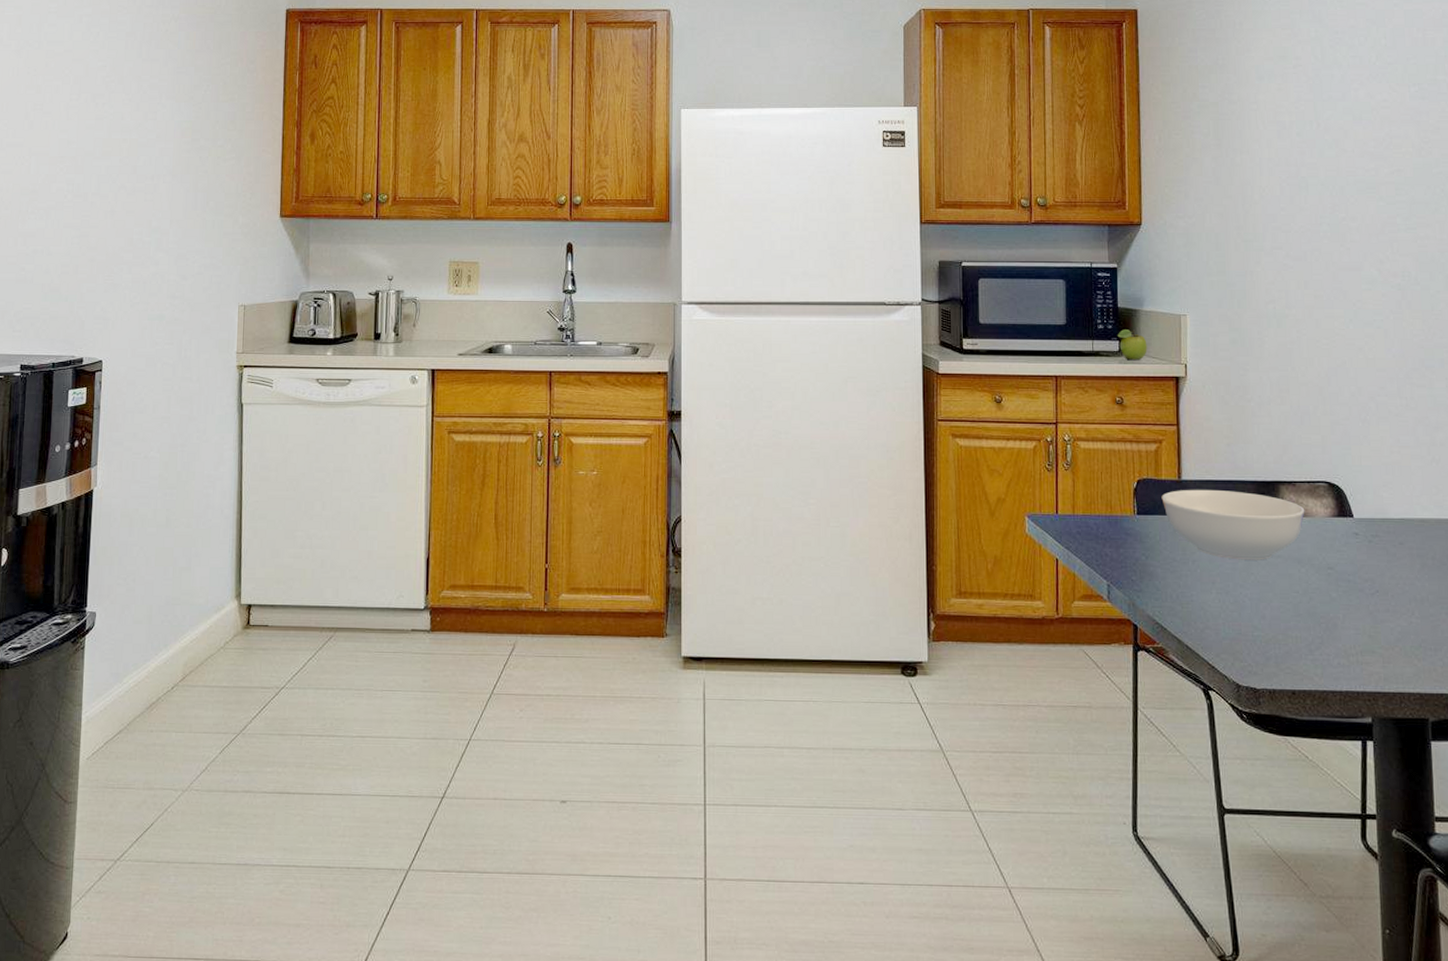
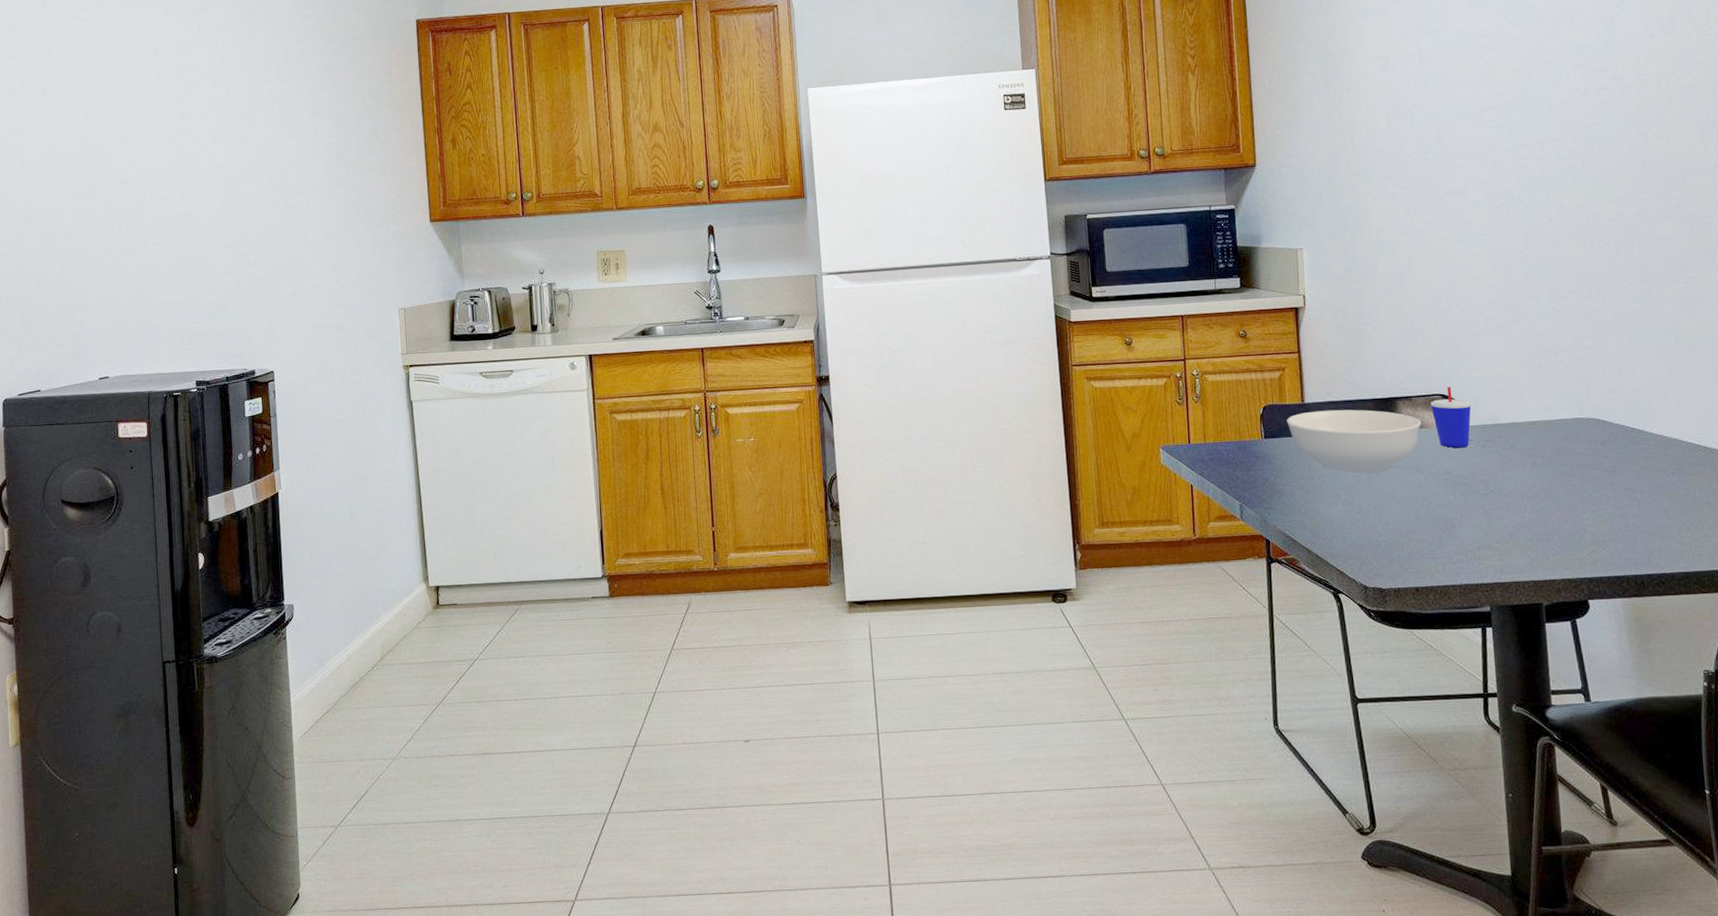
fruit: present [1118,329,1147,361] -> none [1238,266,1267,295]
beverage cup: none [1315,473,1359,541] -> present [1430,386,1472,448]

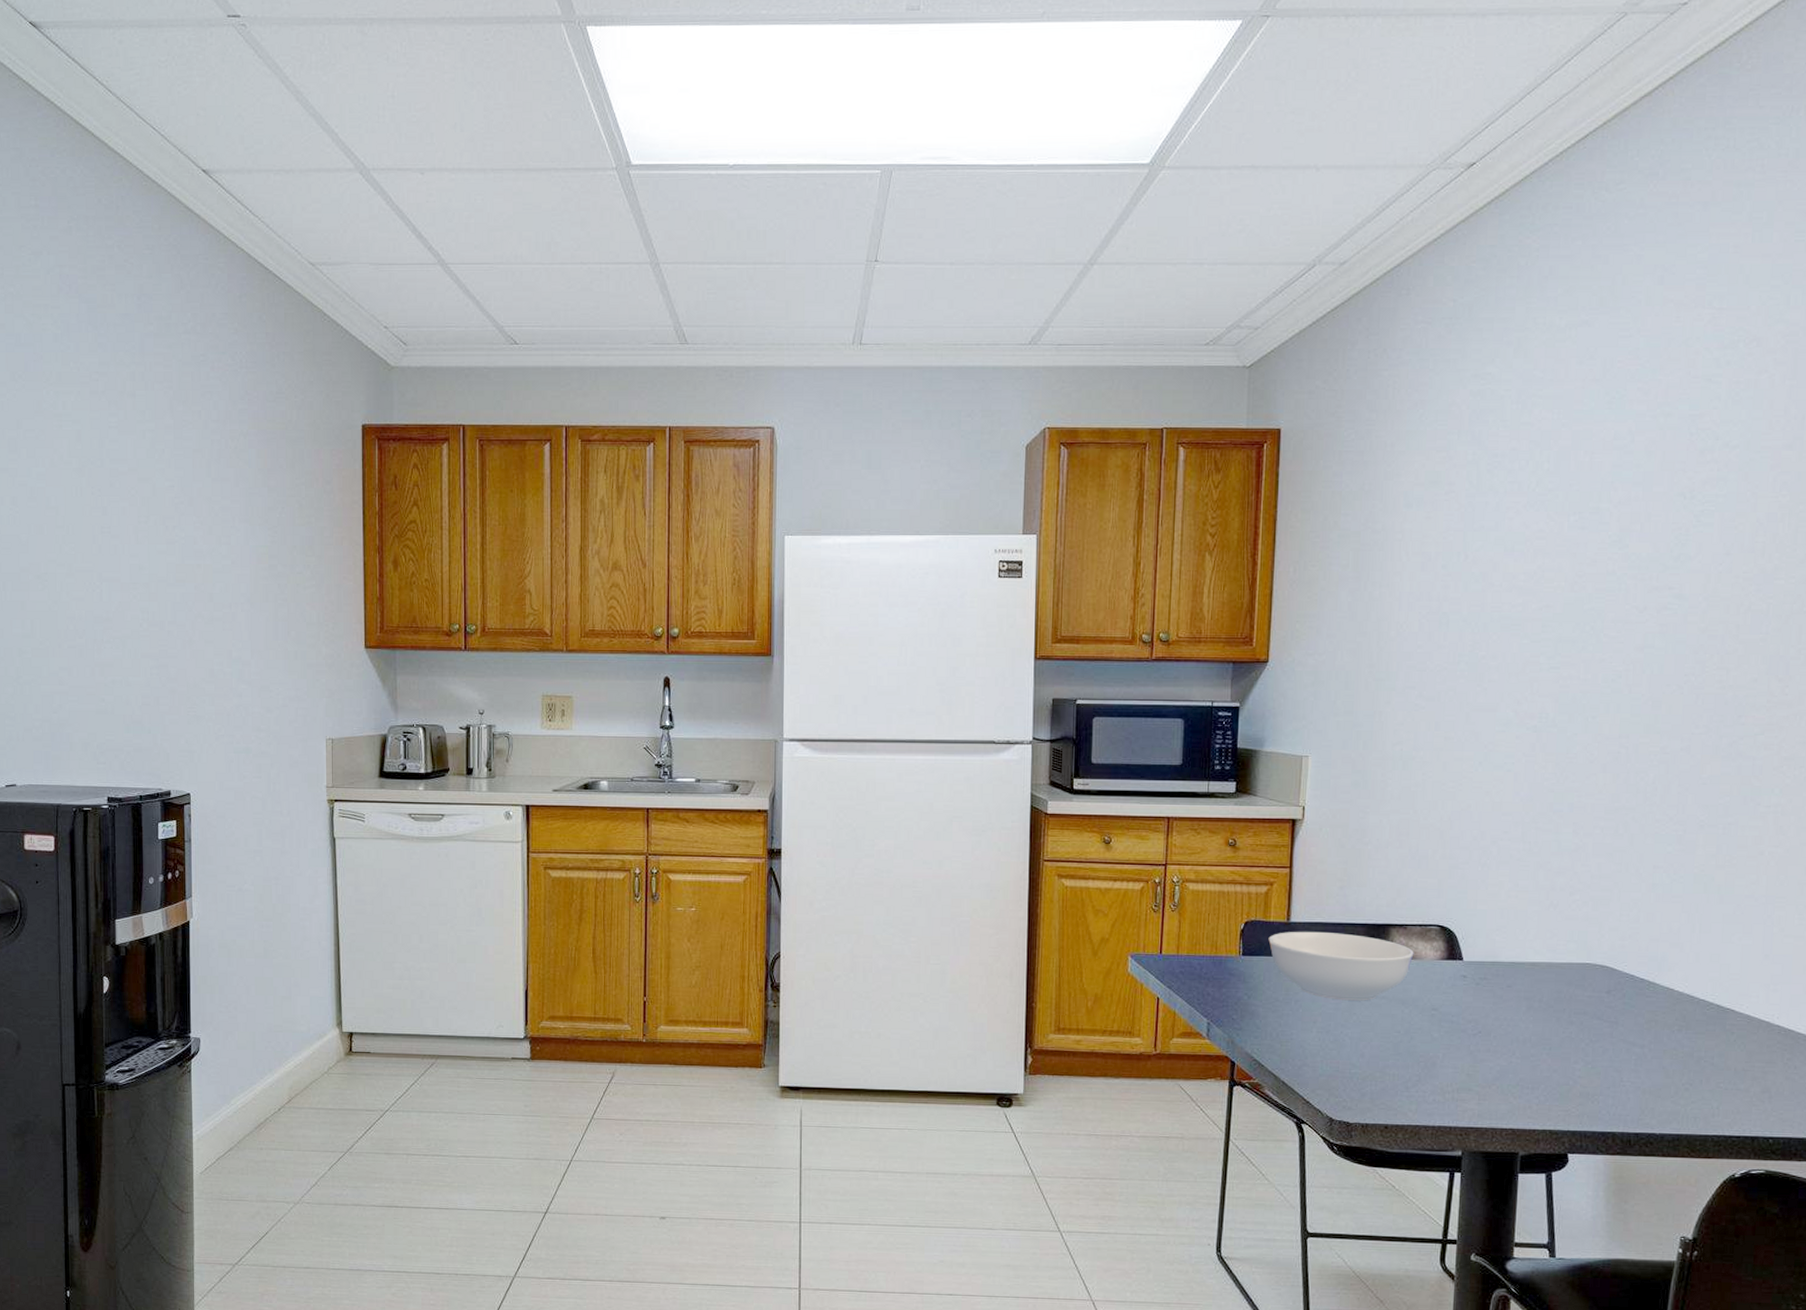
beverage cup: present [1430,386,1472,448] -> none [1426,917,1470,983]

